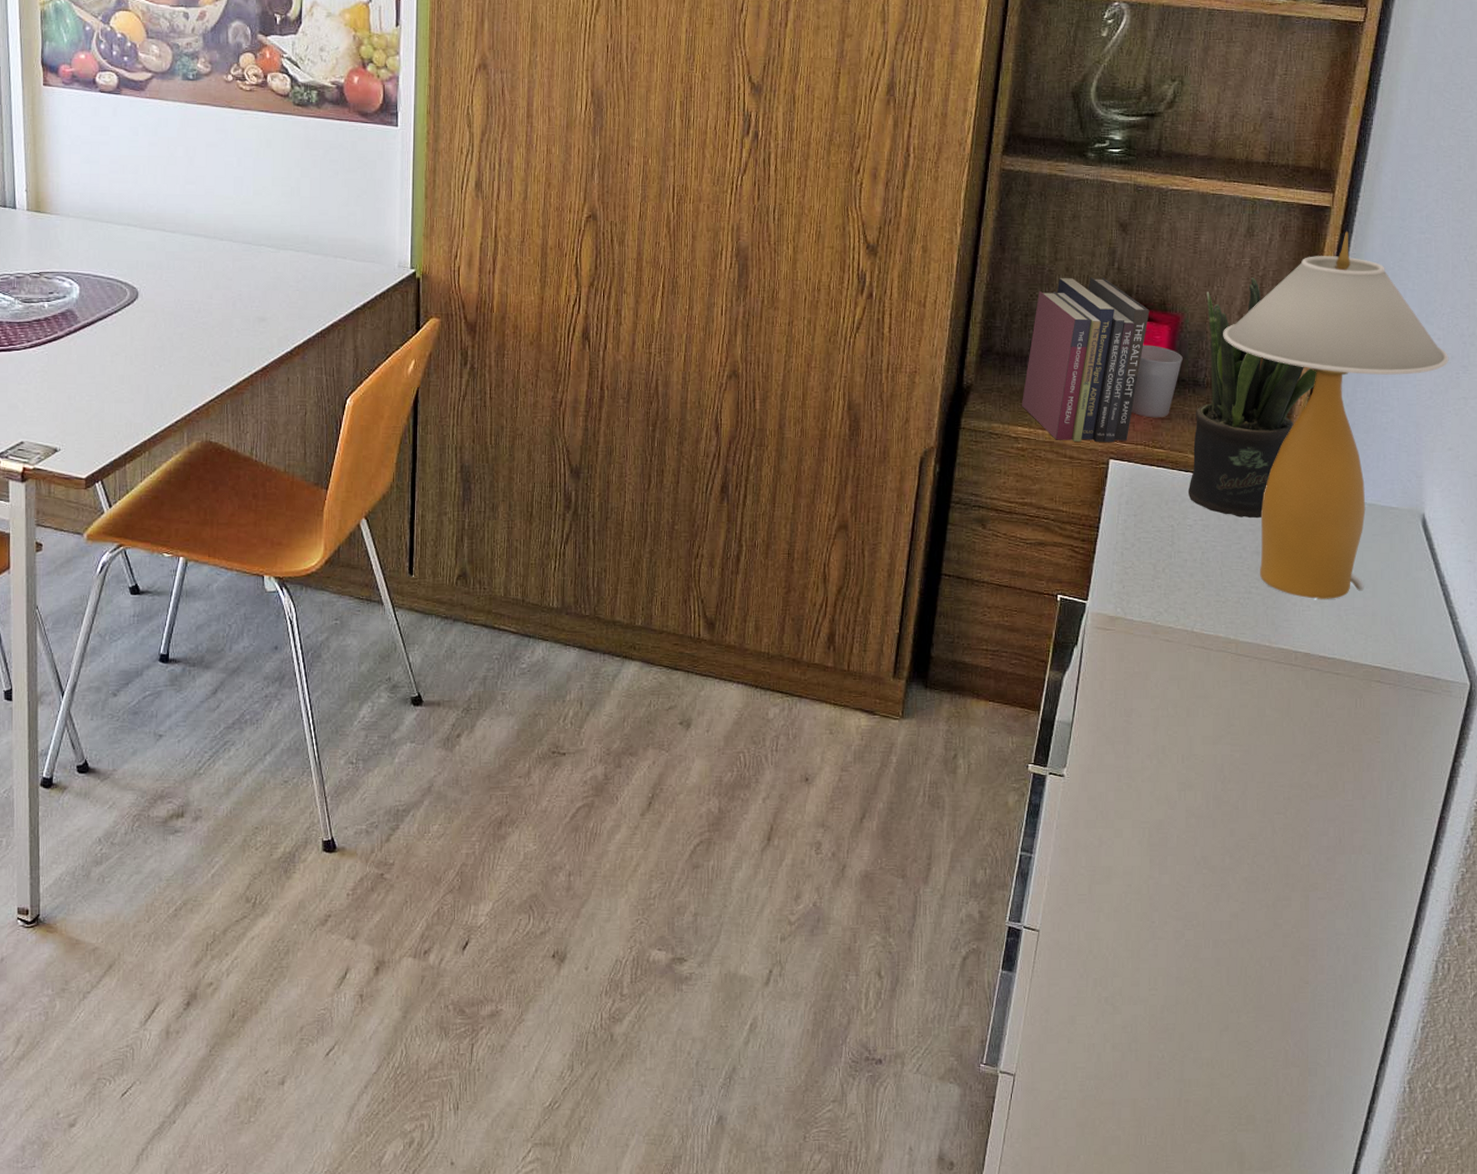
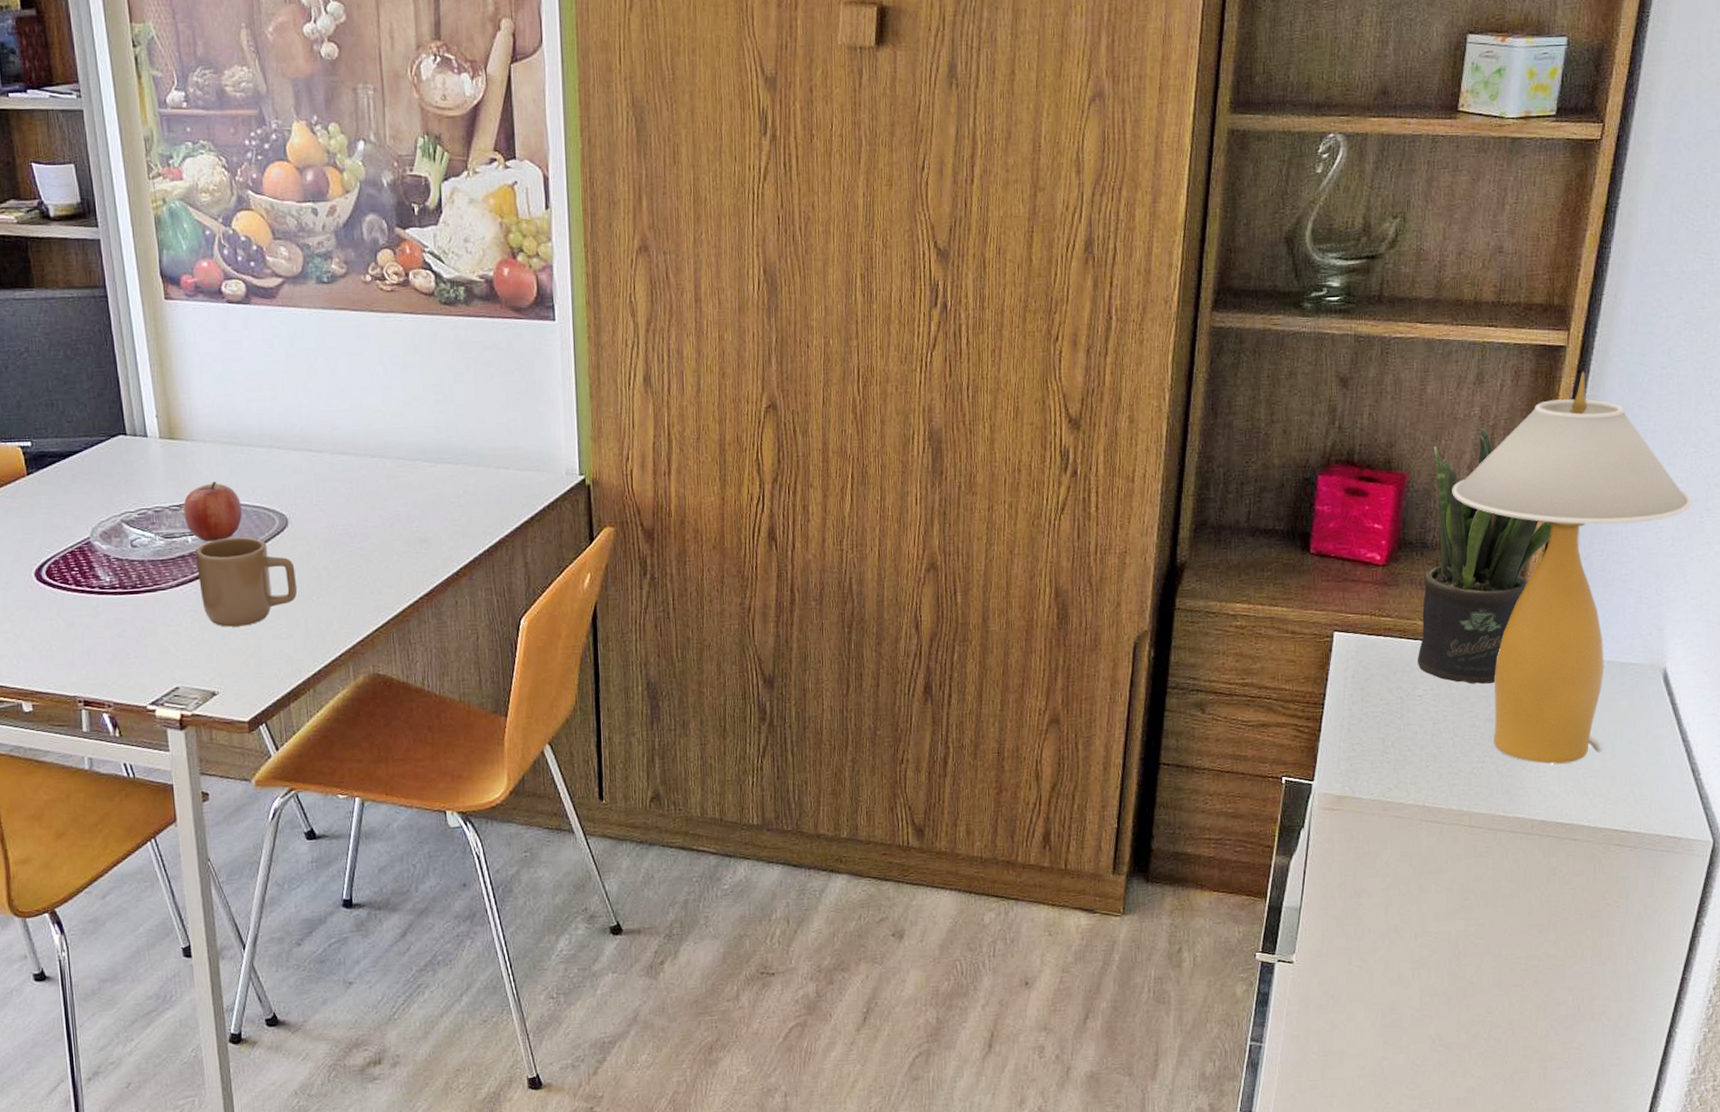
fruit: none [43,253,97,308] -> present [183,481,243,542]
mug: none [50,305,142,389] -> present [195,536,298,627]
books: present [1022,277,1150,442] -> none [1240,438,1374,615]
candle holder: present [1131,345,1183,418] -> none [1356,507,1410,585]

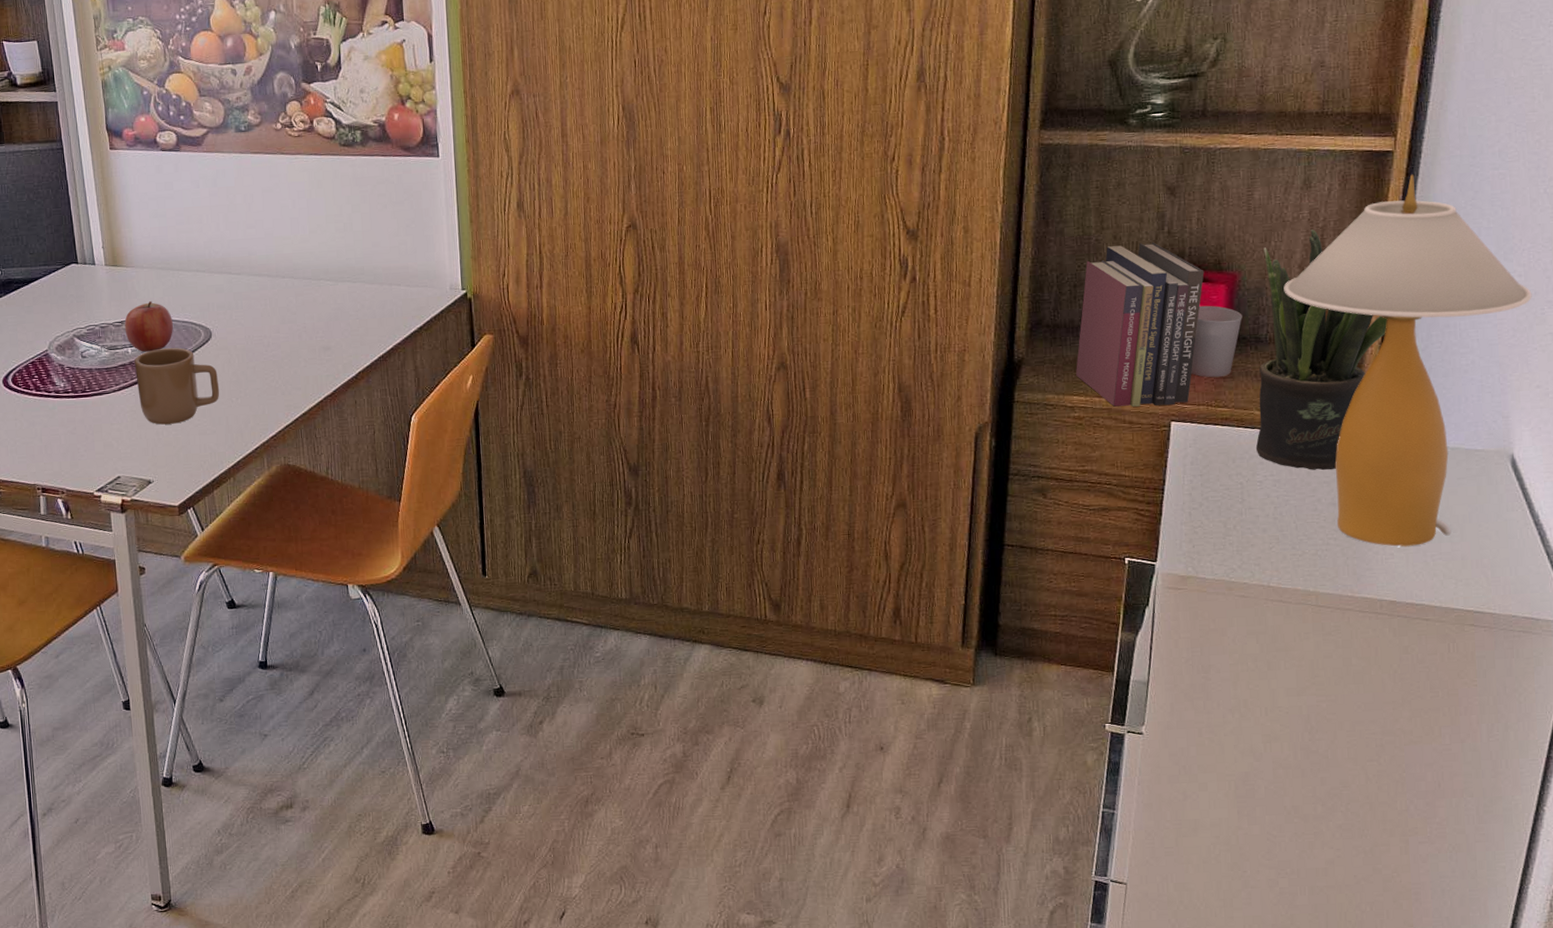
books: none [1240,438,1374,615] -> present [1076,242,1205,407]
candle holder: none [1356,507,1410,585] -> present [1191,305,1243,378]

